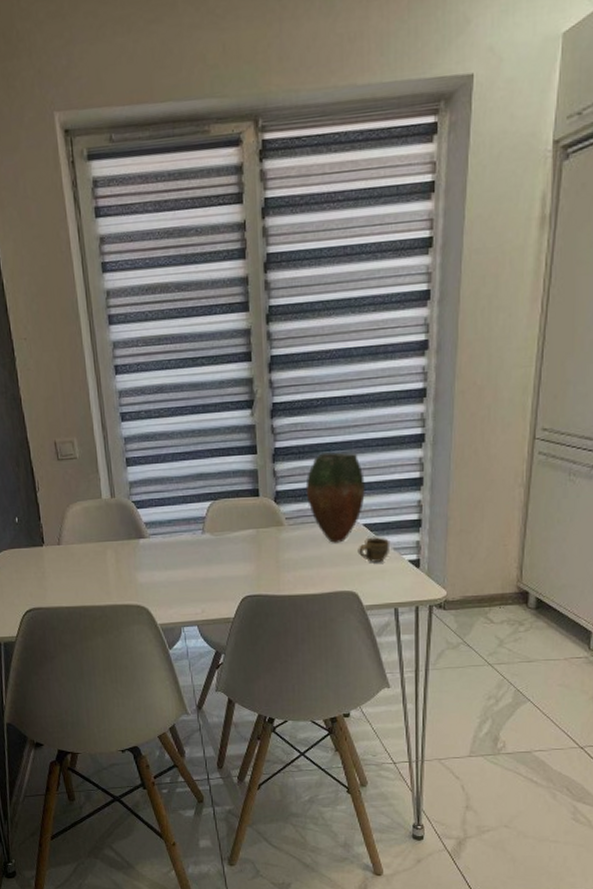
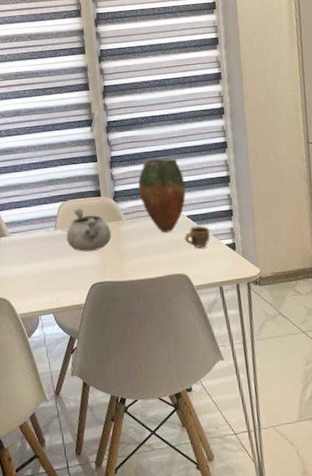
decorative bowl: none [215,509,269,560] -> present [66,208,112,252]

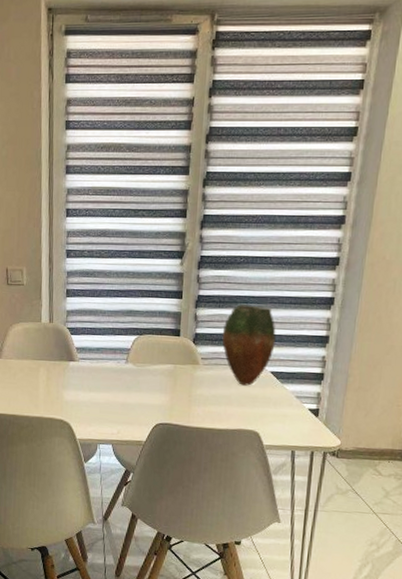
decorative bowl: present [66,208,112,252] -> none [136,345,185,391]
cup: present [184,226,210,248] -> none [263,384,294,407]

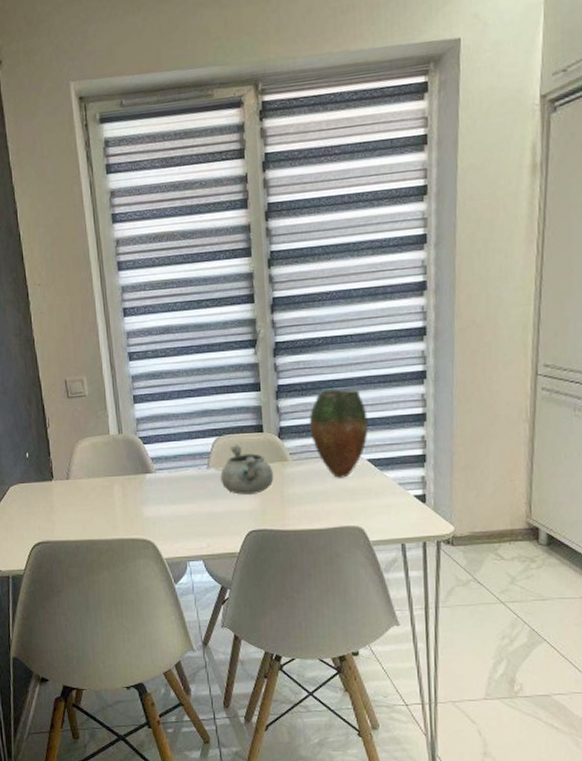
decorative bowl: none [136,345,185,391] -> present [220,445,274,495]

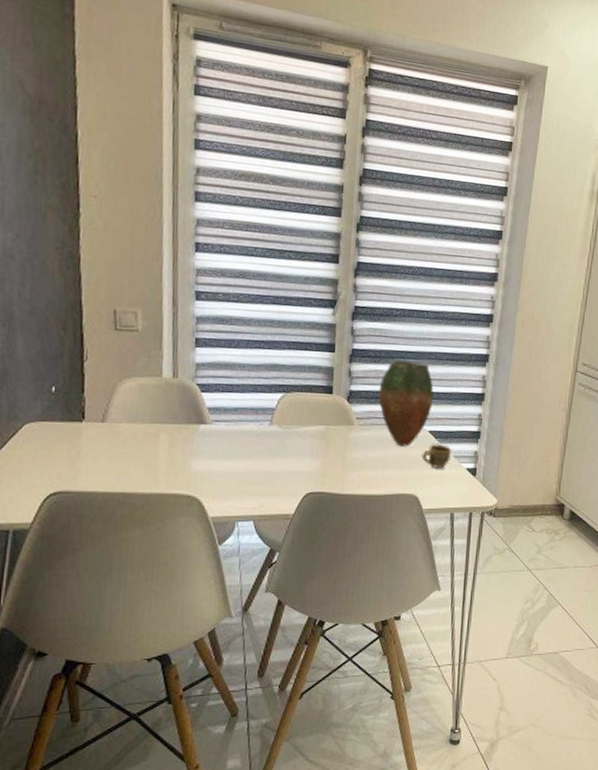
decorative bowl: present [220,445,274,495] -> none [282,404,338,456]
cup: none [362,472,395,497] -> present [421,444,452,468]

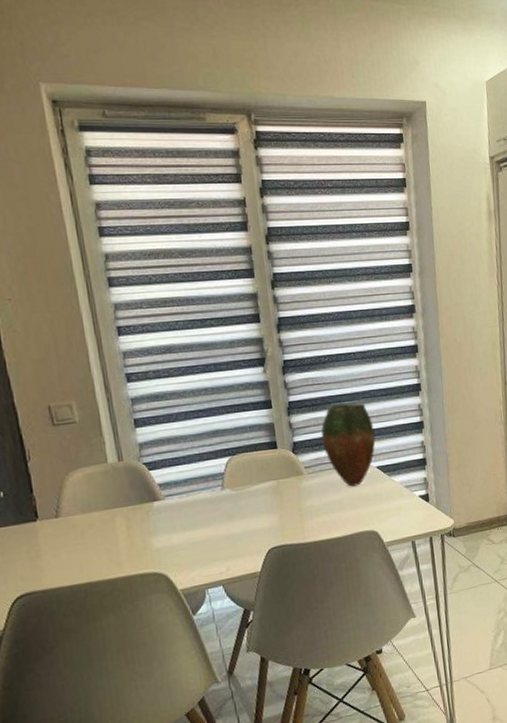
cup: present [421,444,452,468] -> none [373,477,402,501]

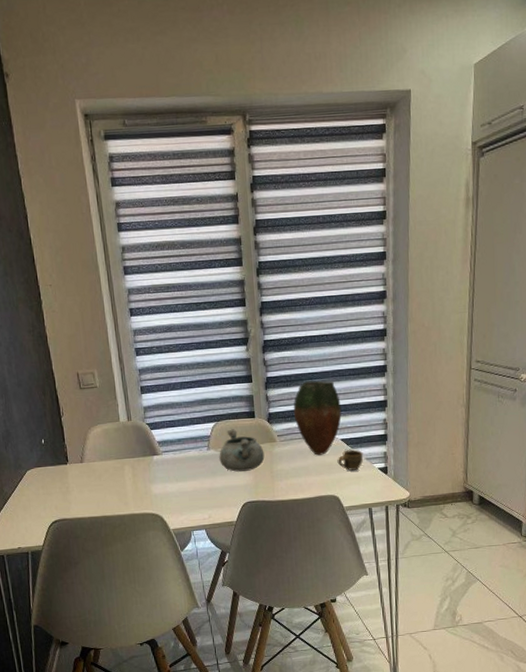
decorative bowl: none [236,463,291,513] -> present [219,429,265,472]
cup: none [373,477,402,501] -> present [337,449,363,471]

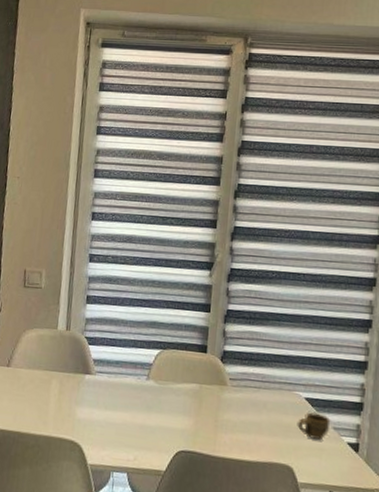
decorative bowl: present [219,429,265,472] -> none [158,361,211,414]
vase: present [293,381,342,455] -> none [252,322,311,413]

